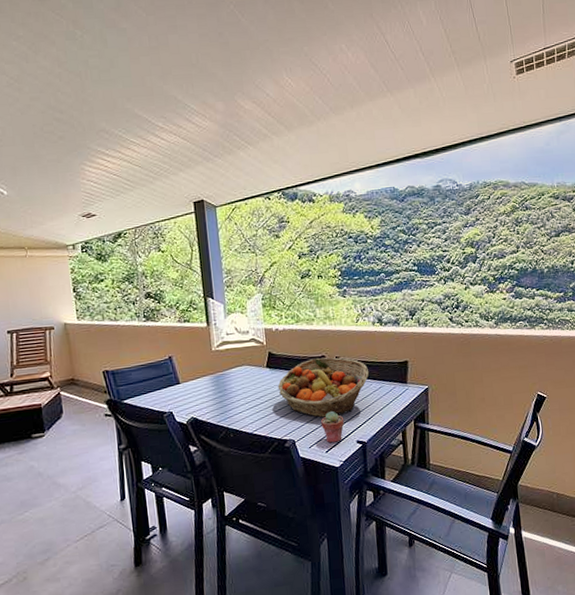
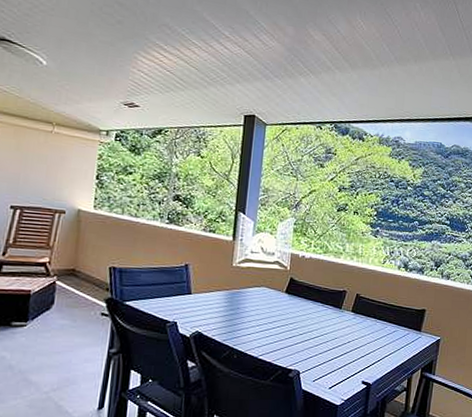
fruit basket: present [277,357,369,418] -> none [293,292,386,353]
potted succulent: present [320,411,345,443] -> none [329,348,354,380]

